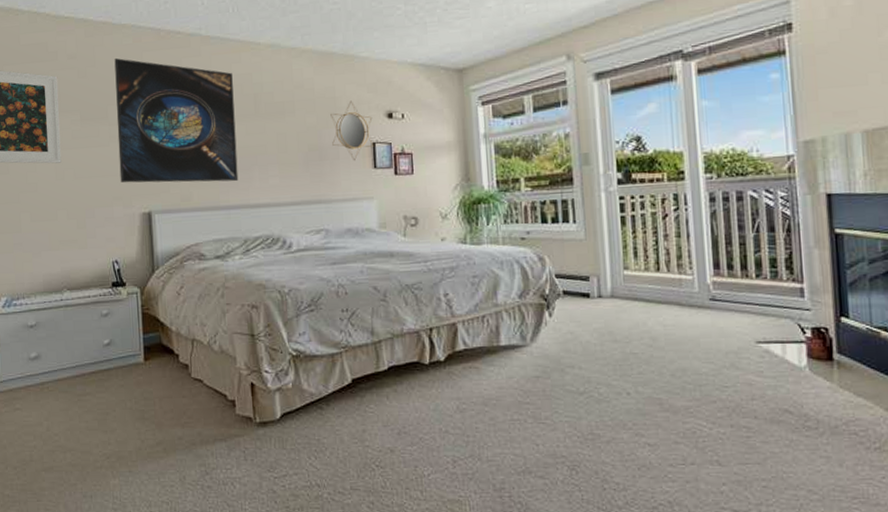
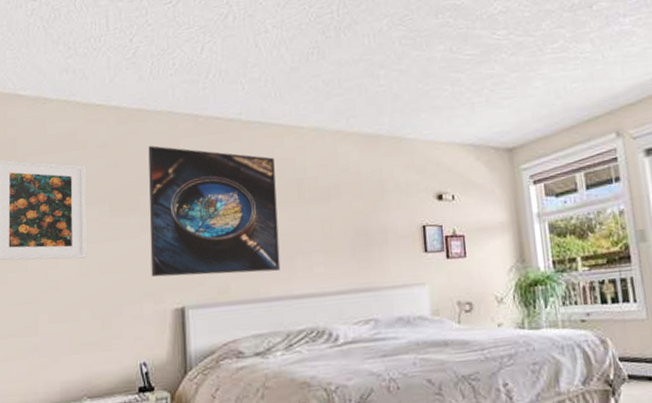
home mirror: present [330,100,374,161] -> none [378,183,425,246]

